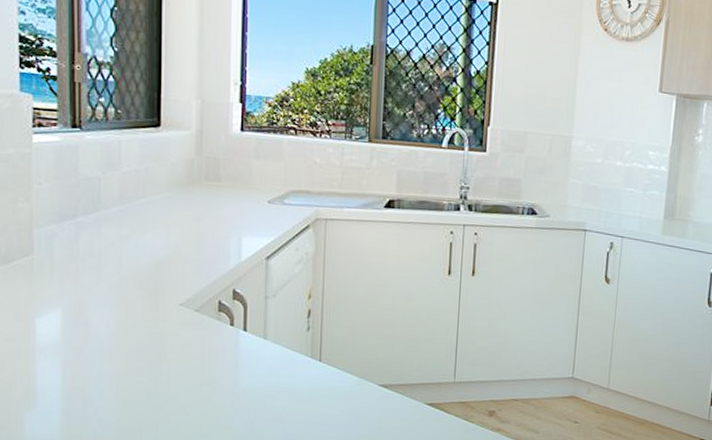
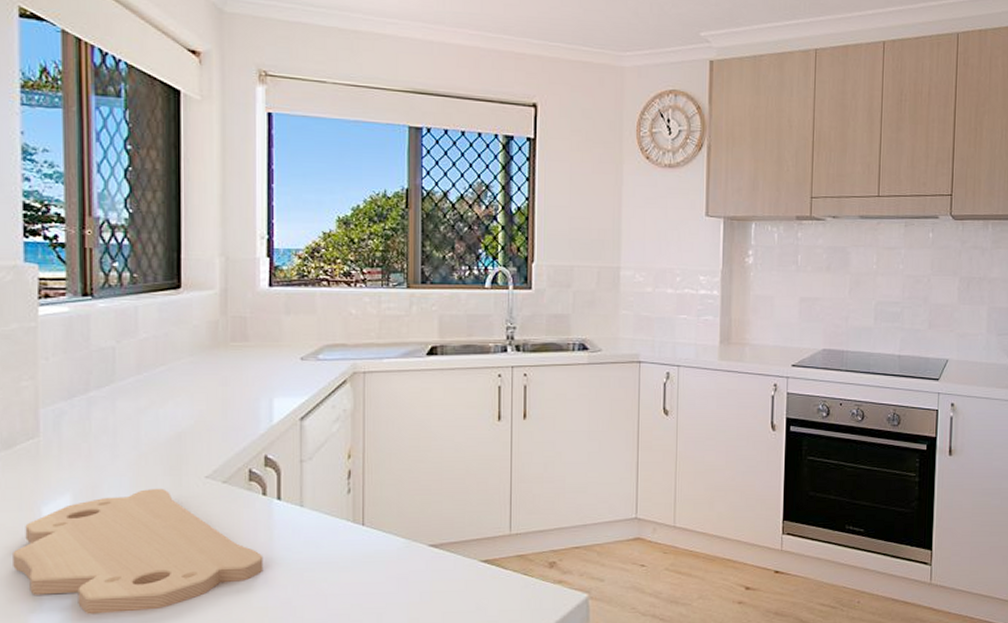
cutting board: none [10,310,230,420] -> present [13,488,264,615]

